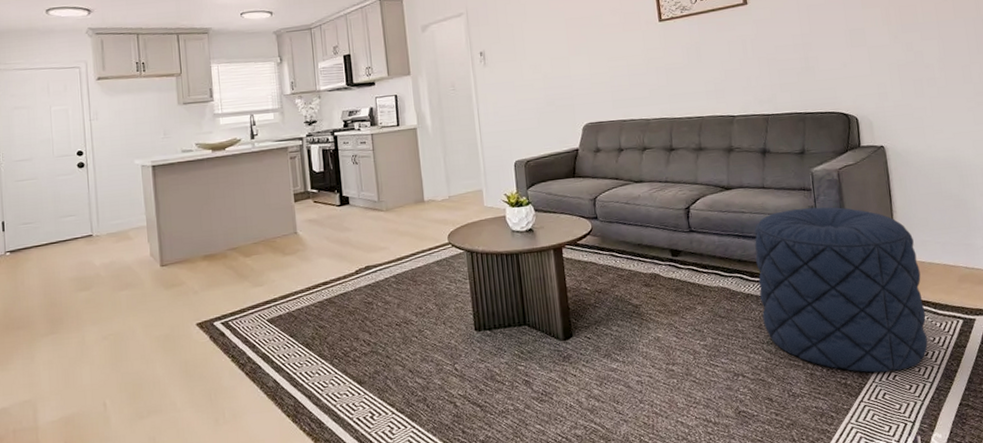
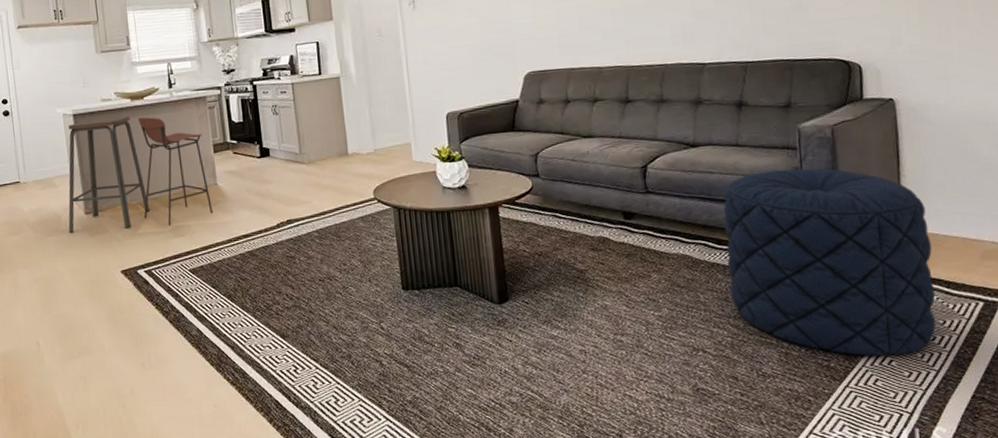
bar stool: none [142,166,229,286] -> present [68,115,150,233]
bar stool: none [219,167,293,276] -> present [138,116,214,226]

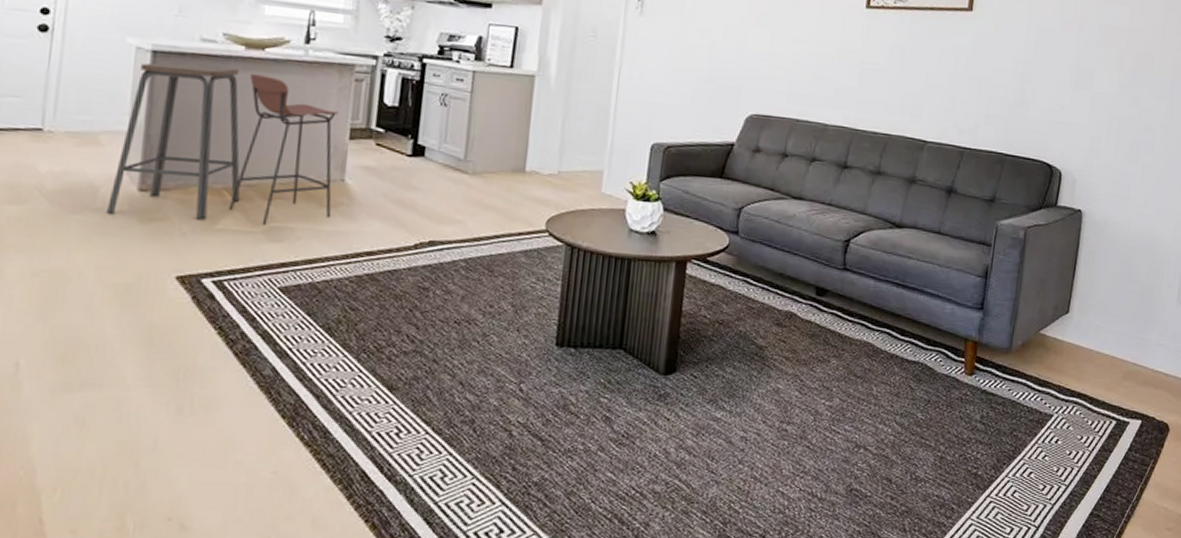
pouf: present [724,168,936,357] -> none [902,264,1087,468]

